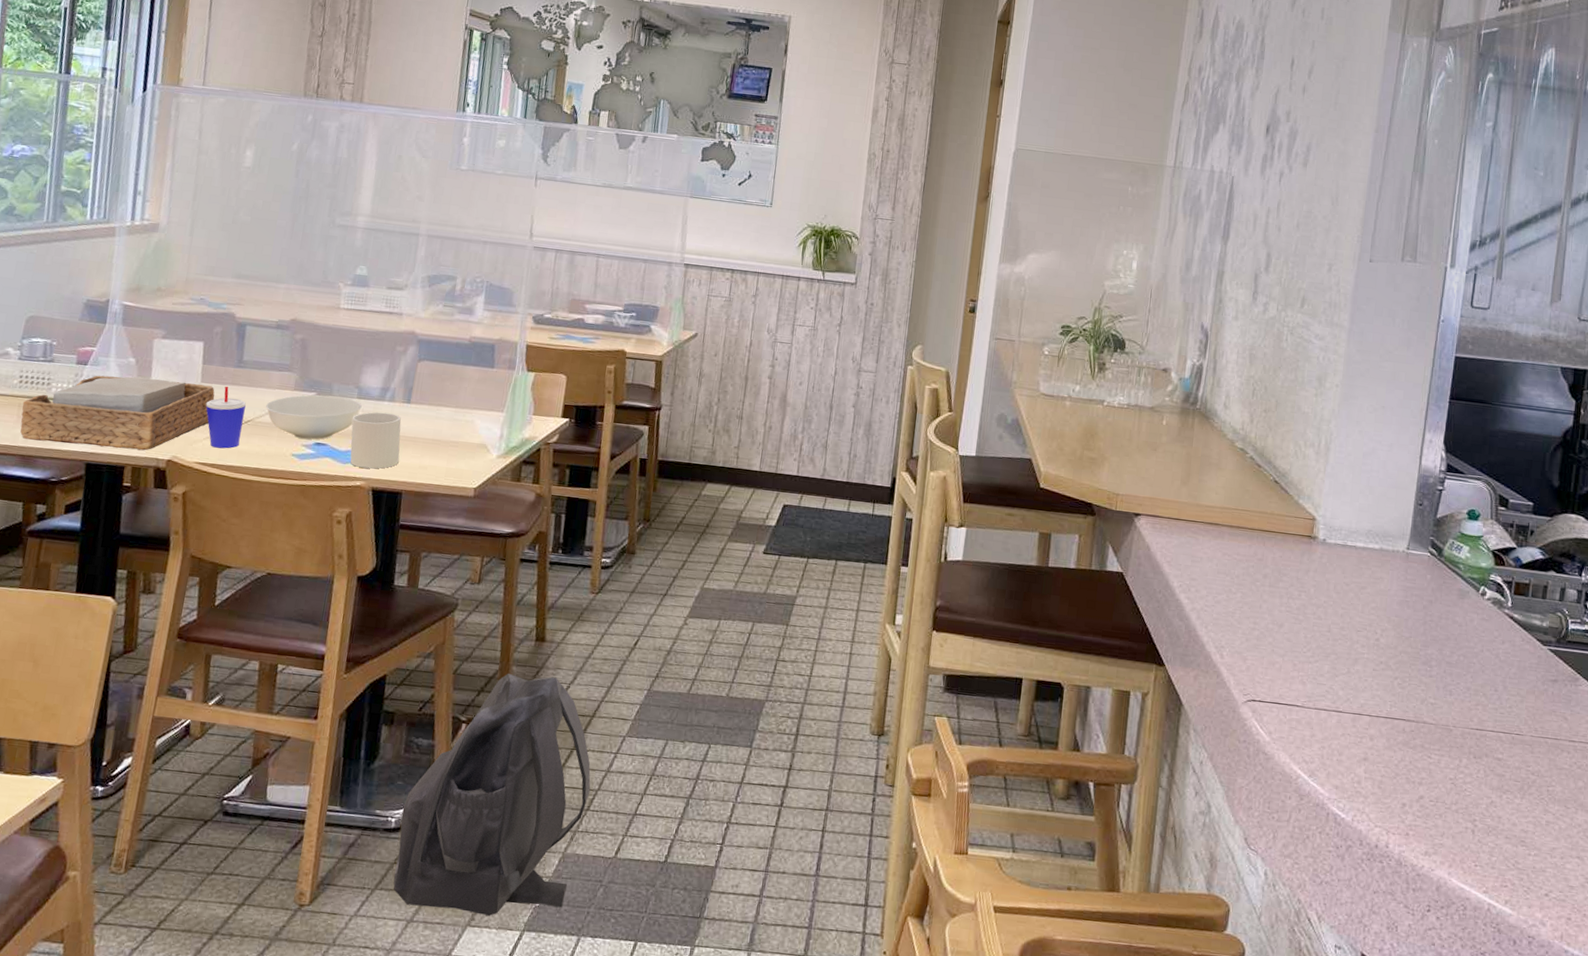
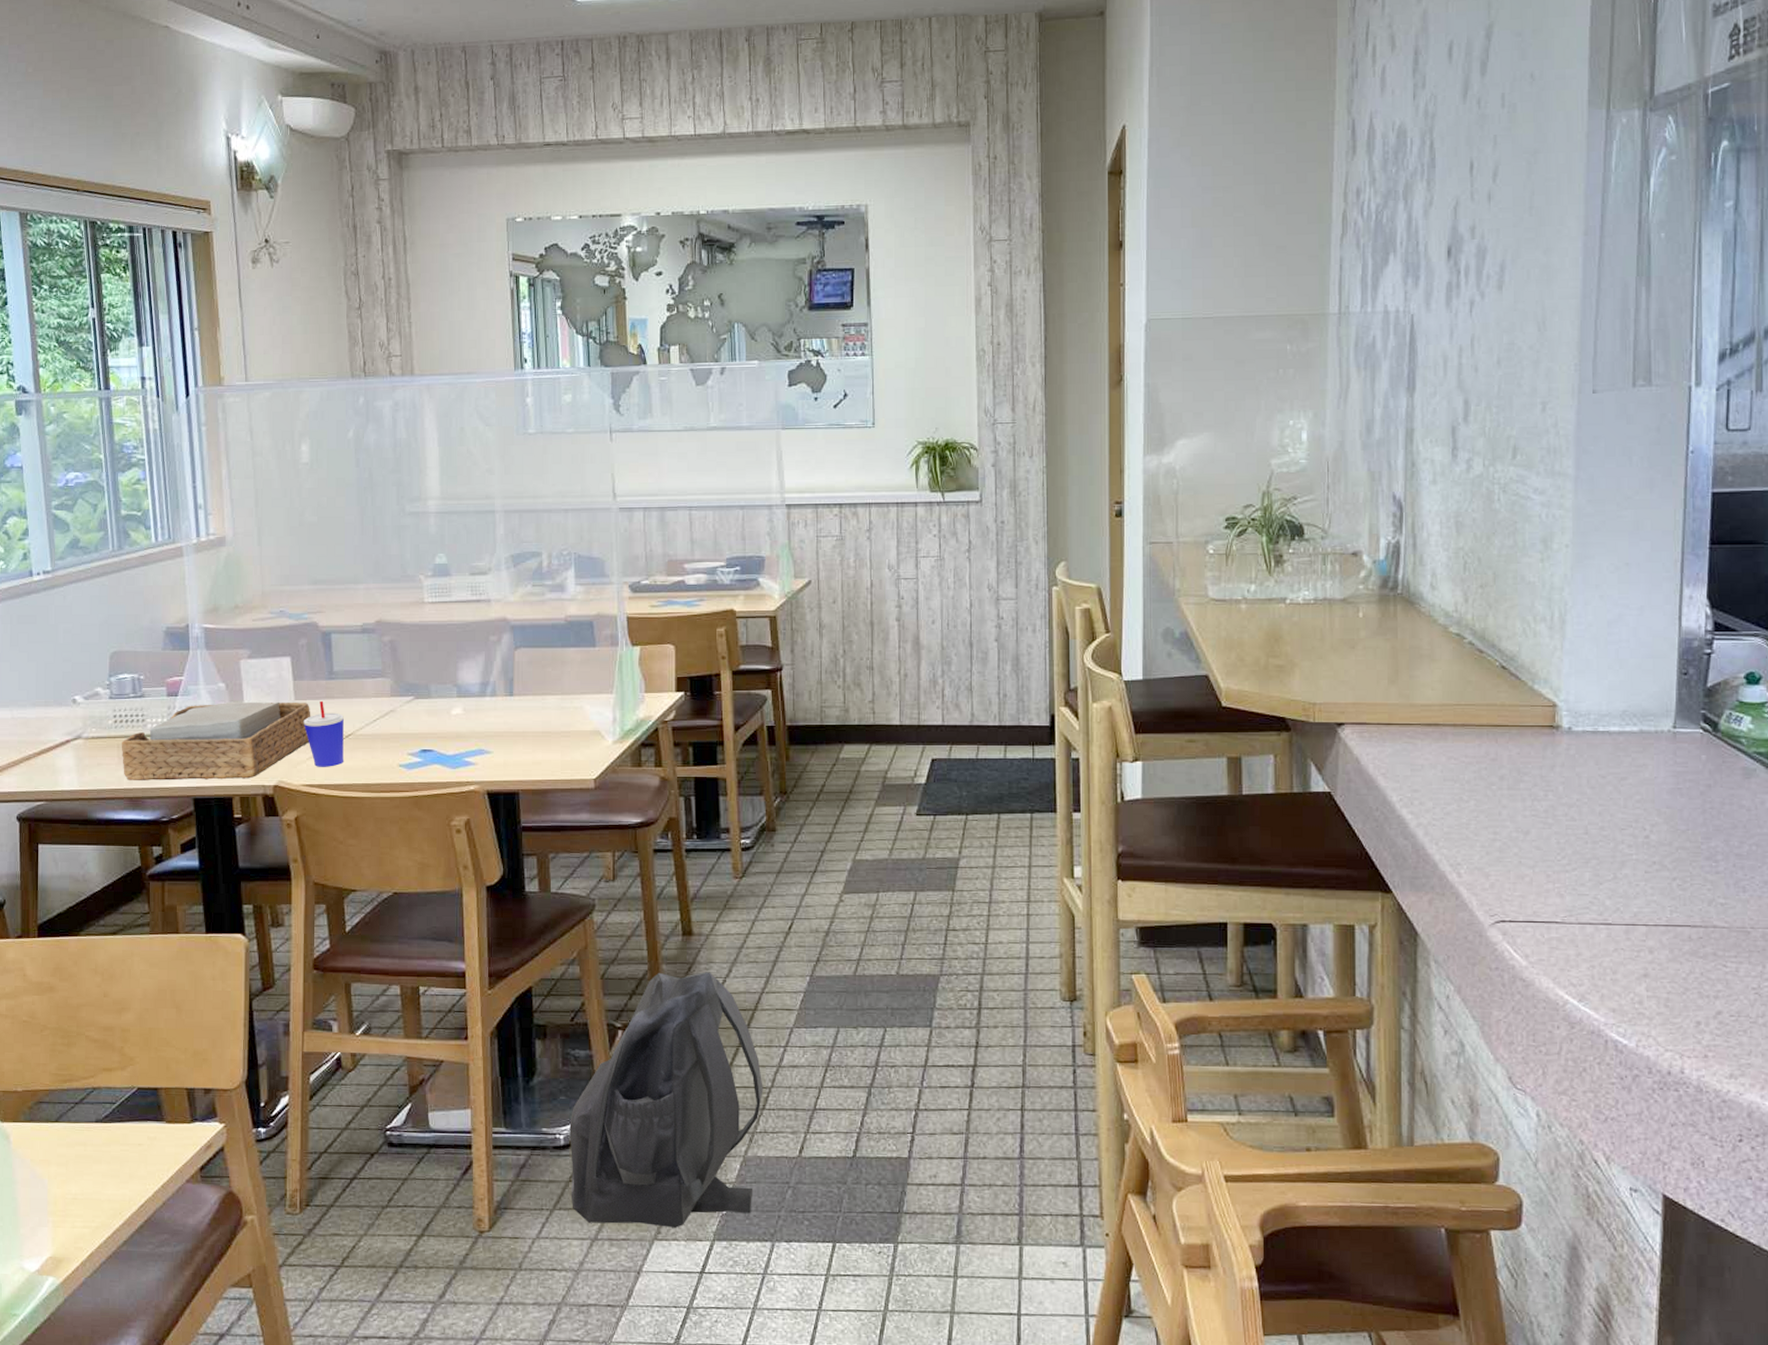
bowl: present [266,394,362,440] -> none [365,698,463,747]
cup: present [350,412,401,469] -> none [455,709,511,771]

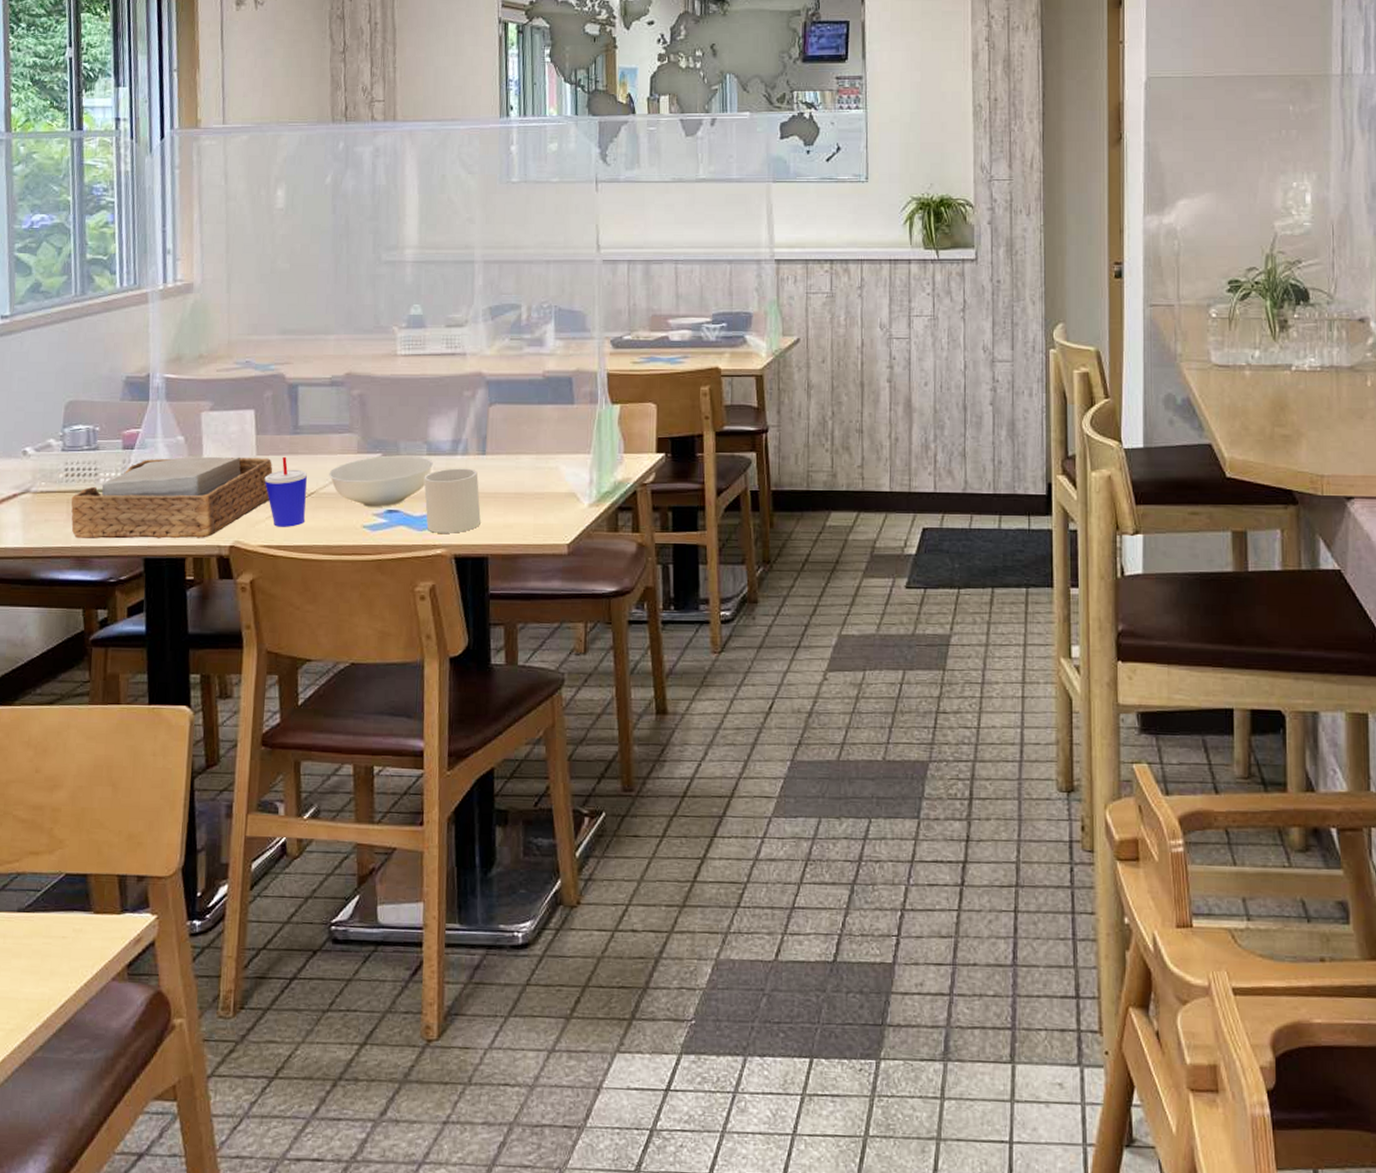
bowl: none [365,698,463,747] -> present [329,455,433,507]
cup: none [455,709,511,771] -> present [423,468,481,533]
backpack: present [569,972,763,1228] -> none [527,754,739,1039]

